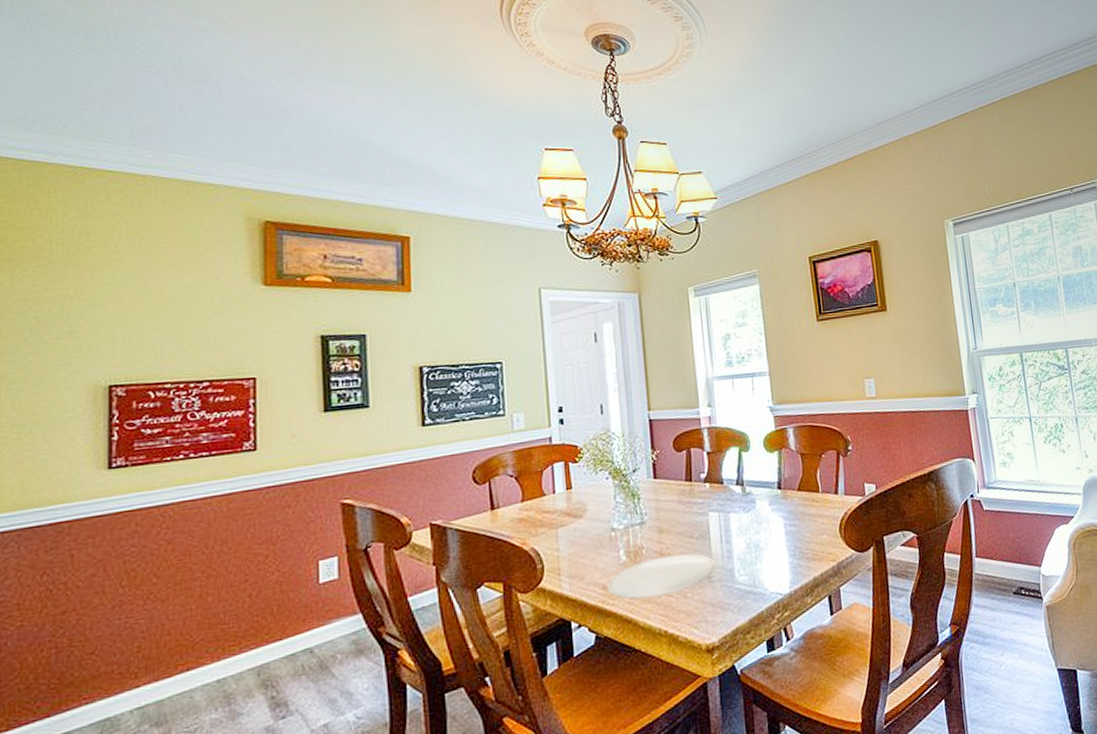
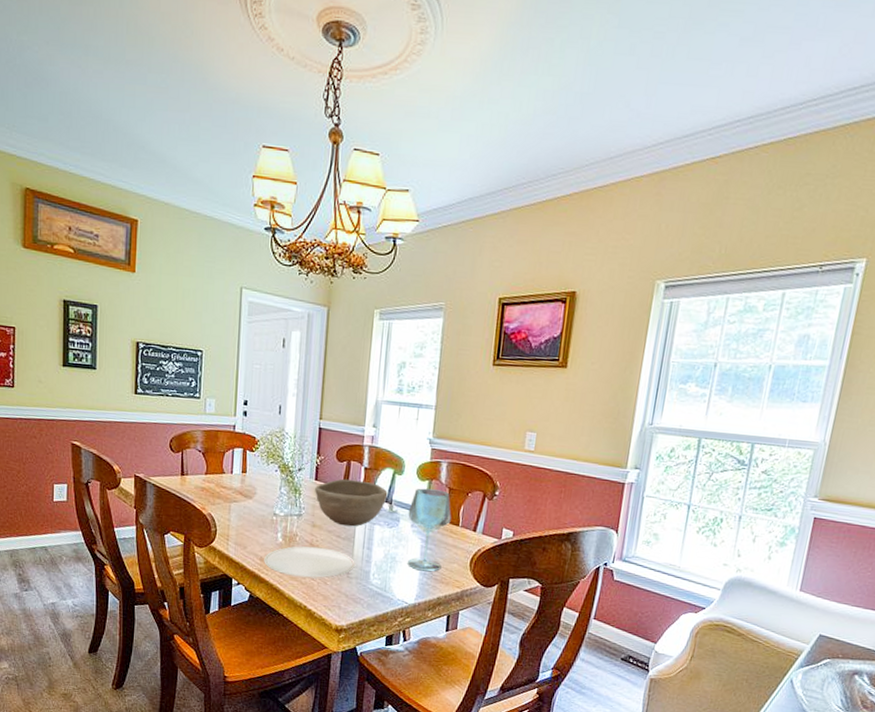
bowl: none [655,467,738,524] -> present [315,478,388,527]
wine glass: none [763,458,811,553] -> present [408,488,452,572]

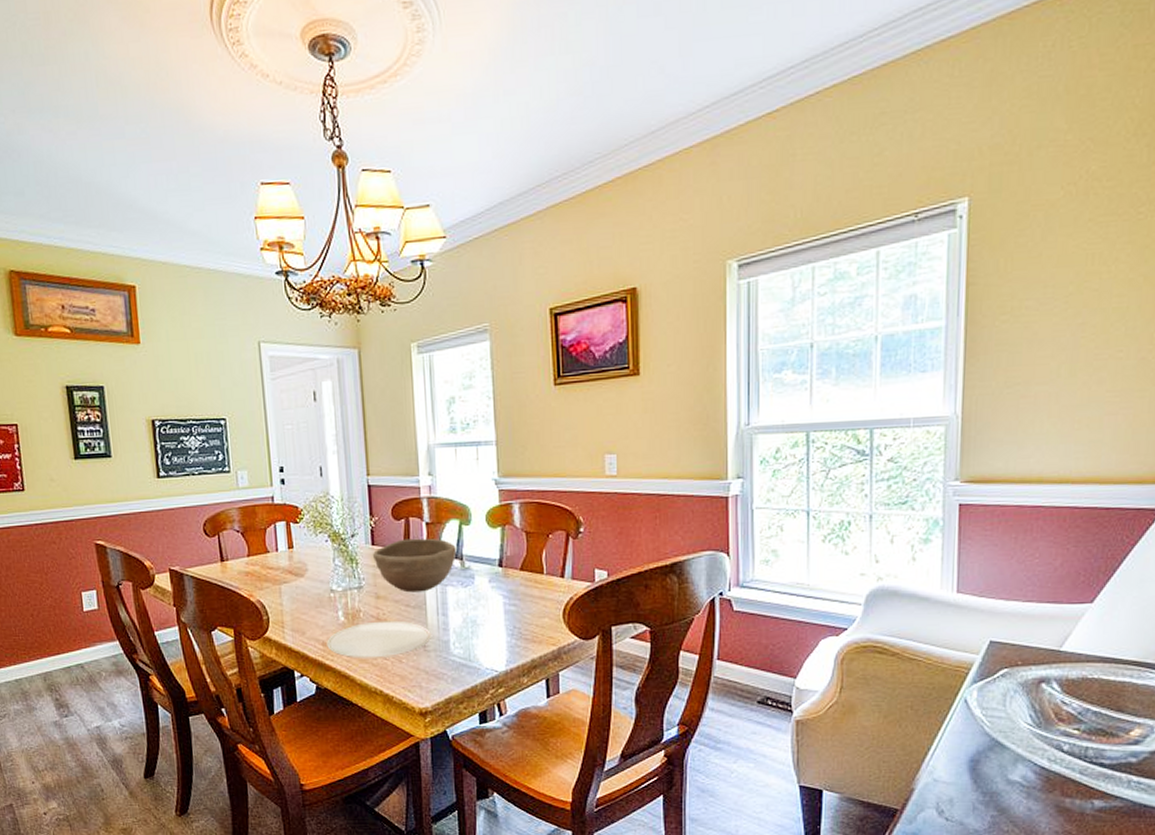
wine glass: present [408,488,452,572] -> none [483,536,533,632]

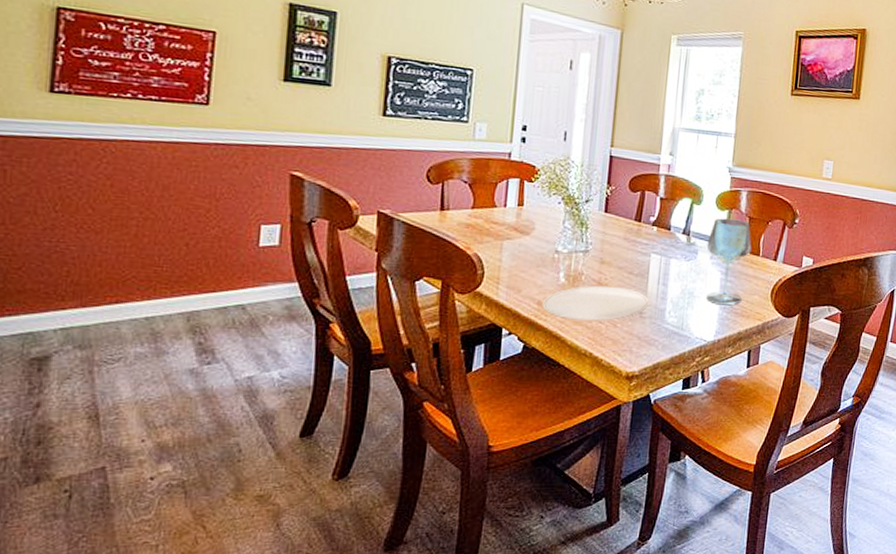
bowl: present [373,538,457,593] -> none [604,210,685,262]
wine glass: none [483,536,533,632] -> present [706,218,752,306]

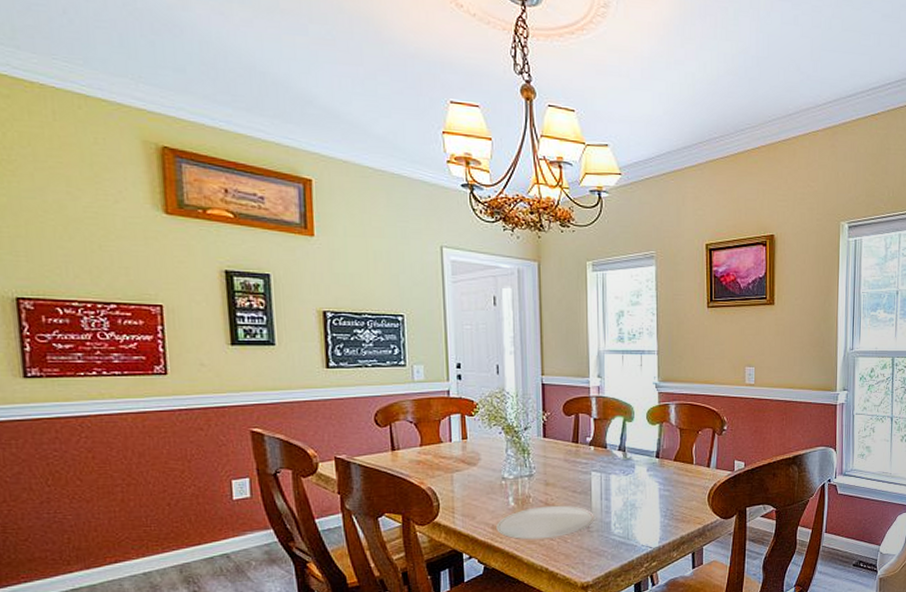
wine glass: present [706,218,752,306] -> none [642,432,685,514]

